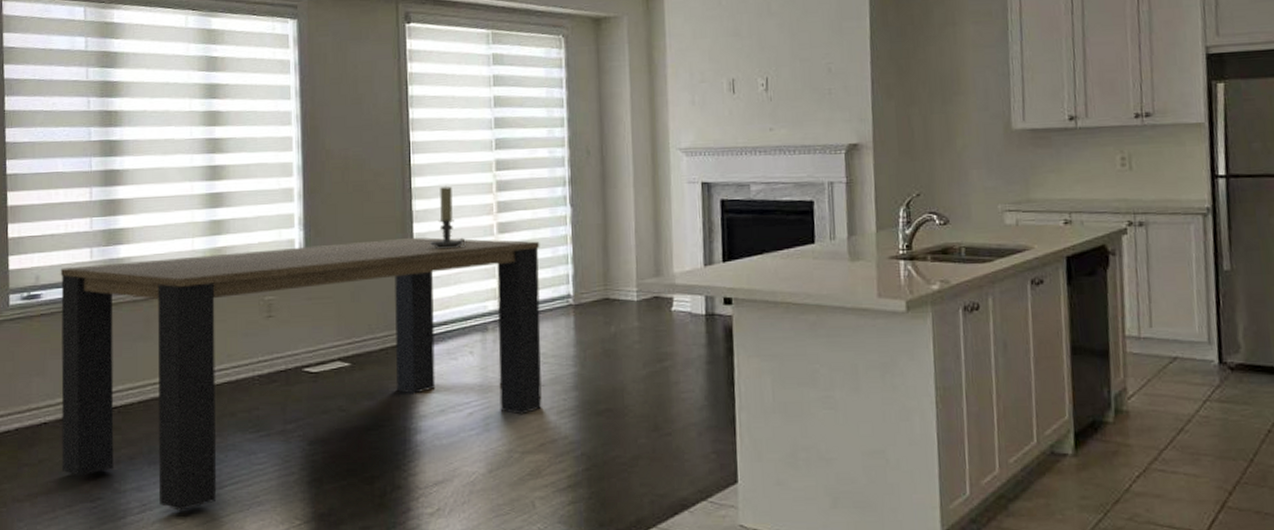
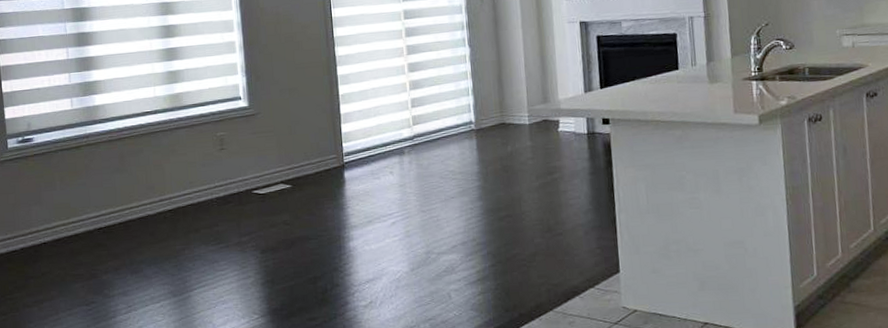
dining table: present [60,237,542,511] -> none [47,77,453,310]
candle holder: present [429,185,467,250] -> none [351,33,383,88]

